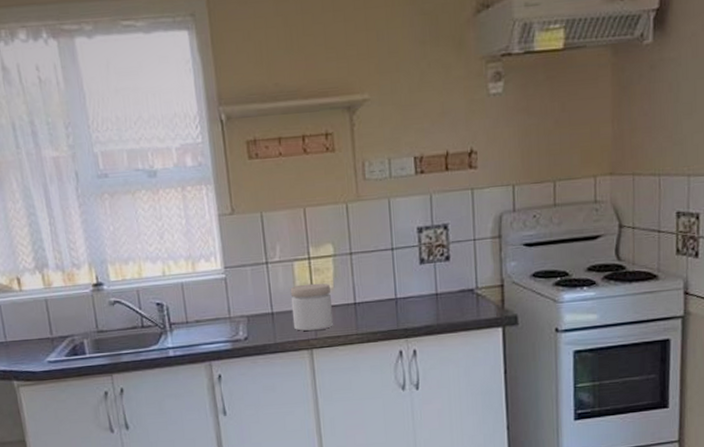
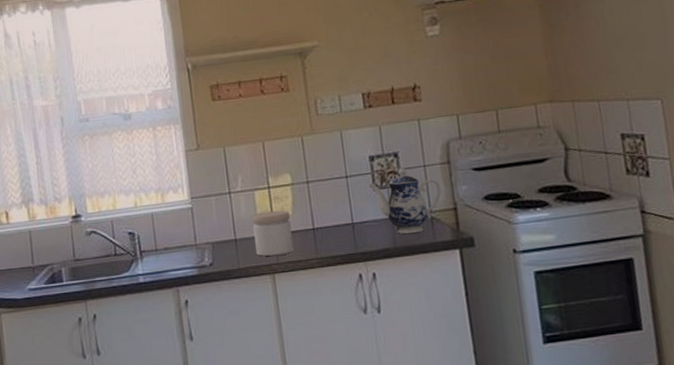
teapot: none [415,241,490,311] -> present [369,168,442,234]

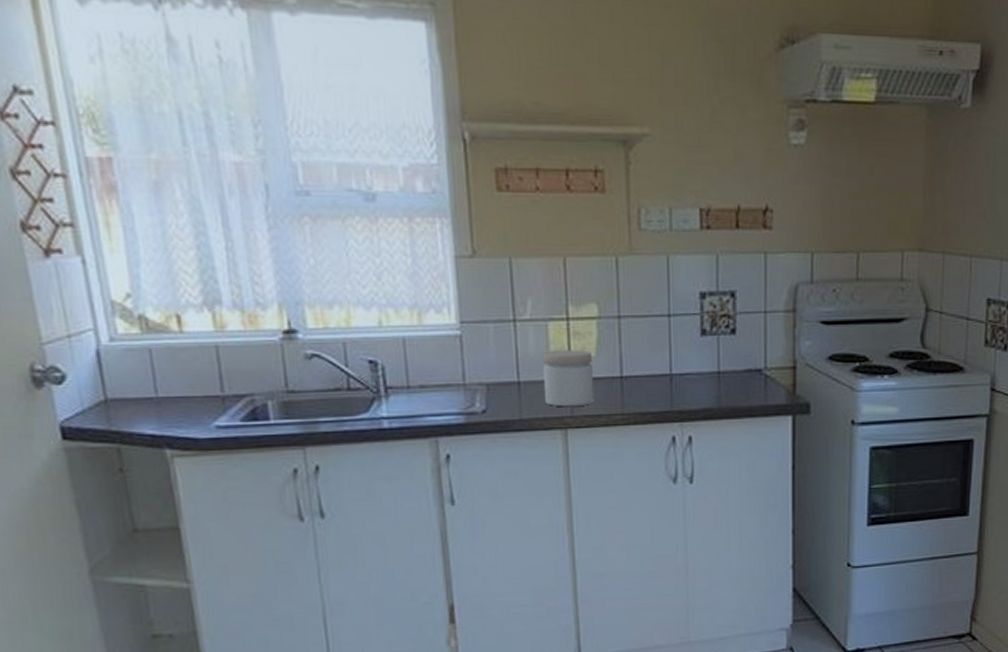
teapot: present [369,168,442,234] -> none [695,312,782,393]

